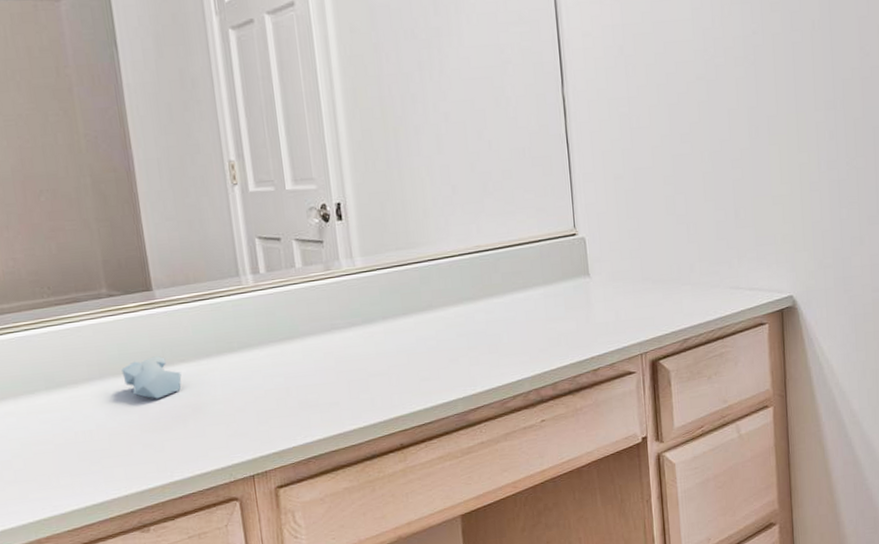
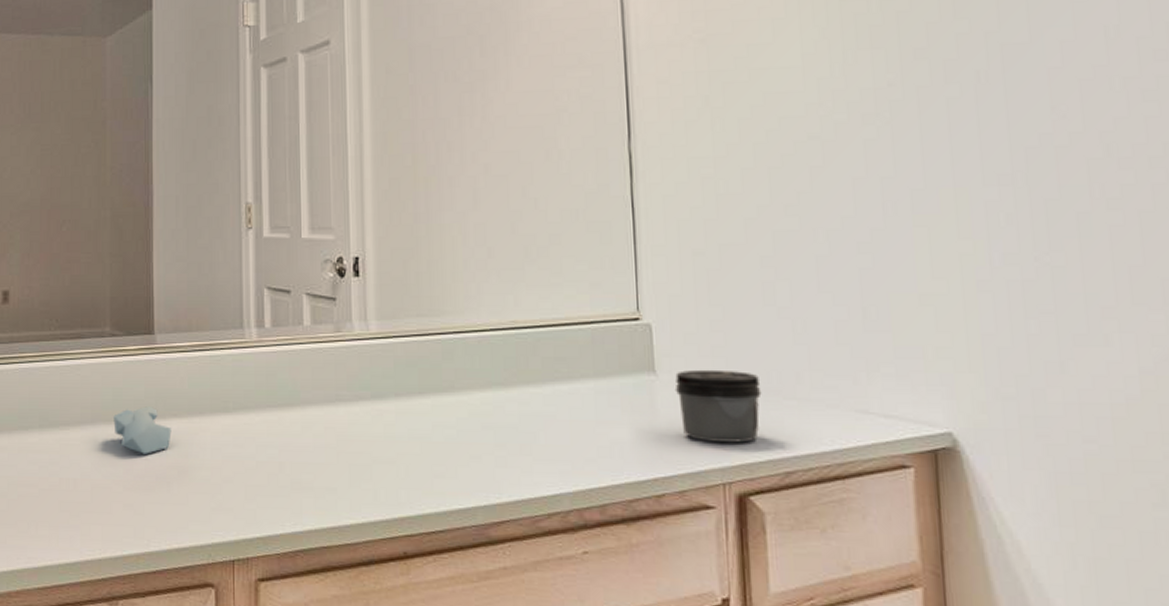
jar: none [604,267,667,324] -> present [674,369,762,443]

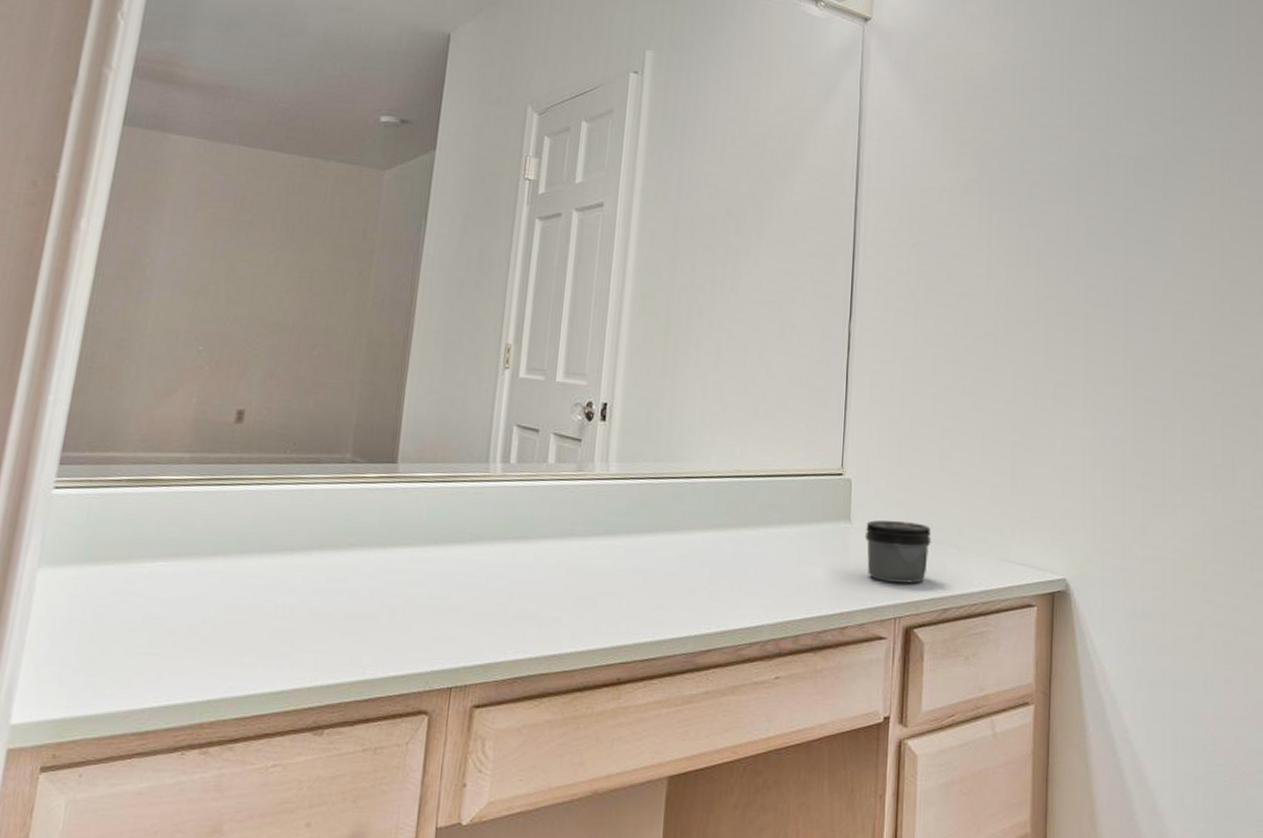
soap dish: present [113,406,172,454] -> none [342,534,404,582]

